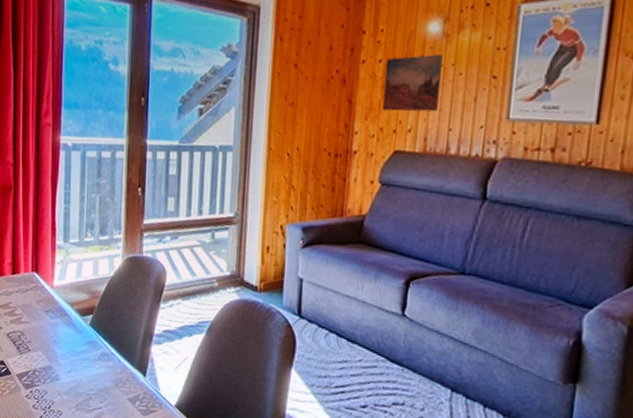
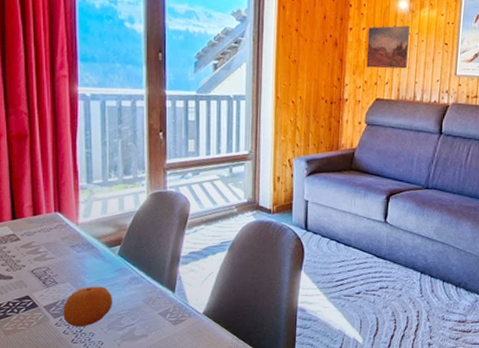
fruit: none [33,358,82,403] -> present [63,286,112,328]

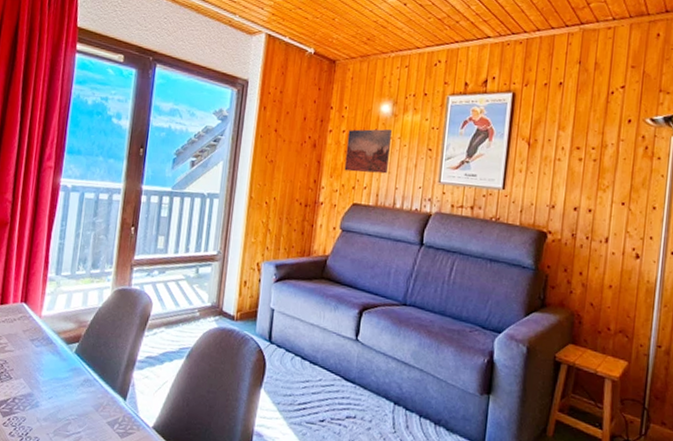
fruit: present [63,286,112,328] -> none [11,385,63,430]

